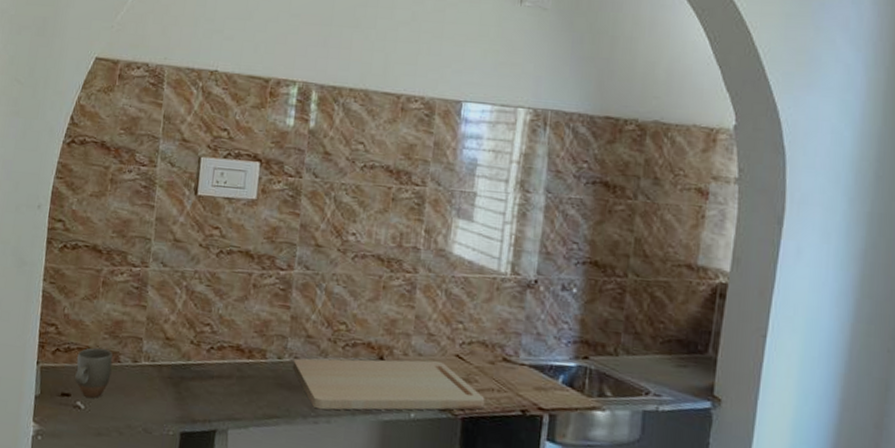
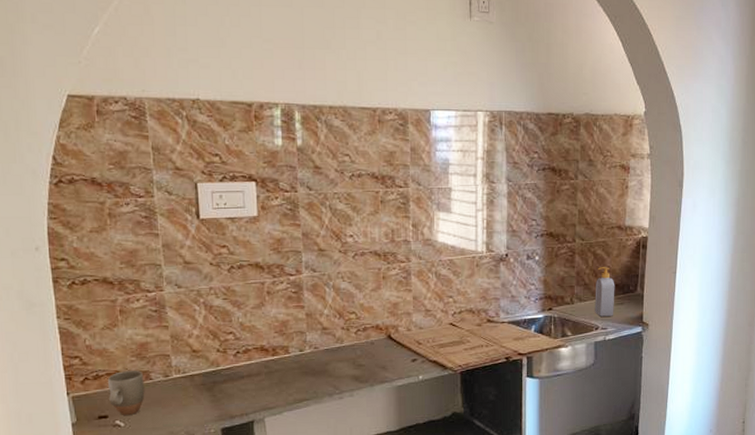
cutting board: present [292,358,485,411] -> none [313,330,477,387]
soap bottle: none [646,314,678,381] -> present [595,267,615,317]

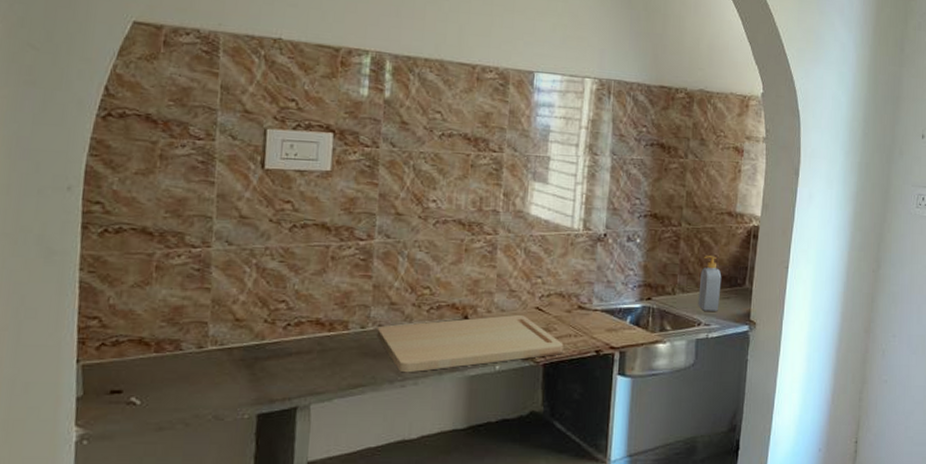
mug: present [107,369,145,415] -> none [127,337,174,391]
cutting board: none [313,330,477,387] -> present [376,314,564,373]

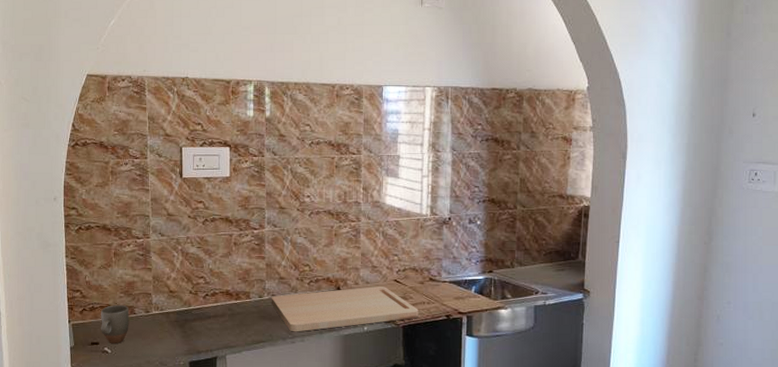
mug: none [127,337,174,391] -> present [100,304,130,343]
soap bottle: present [698,256,722,311] -> none [535,233,556,282]

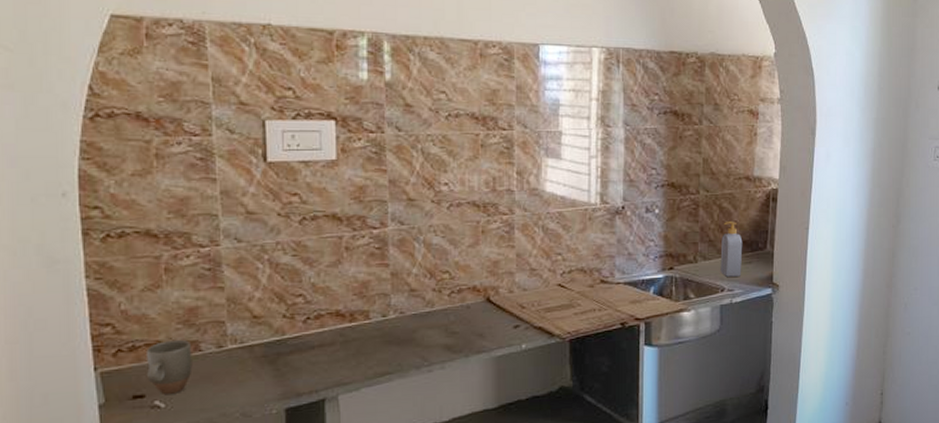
cutting board: present [271,285,419,332] -> none [399,292,588,358]
soap bottle: none [535,233,556,282] -> present [720,222,743,277]

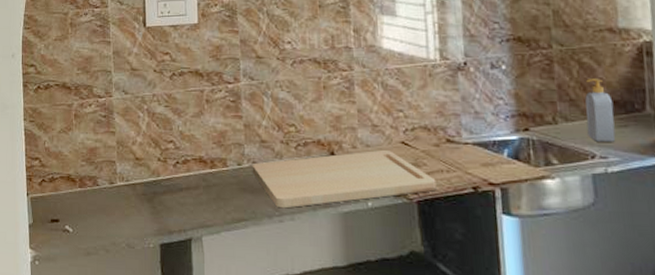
mug: present [145,339,193,394] -> none [60,174,92,221]
cutting board: none [399,292,588,358] -> present [252,149,437,209]

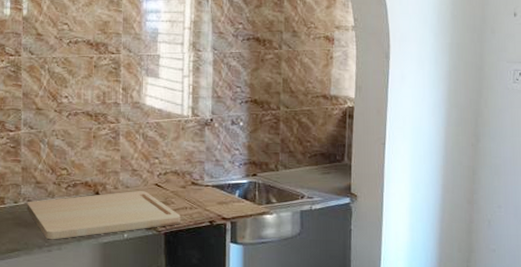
soap bottle: present [585,79,616,142] -> none [300,135,321,185]

